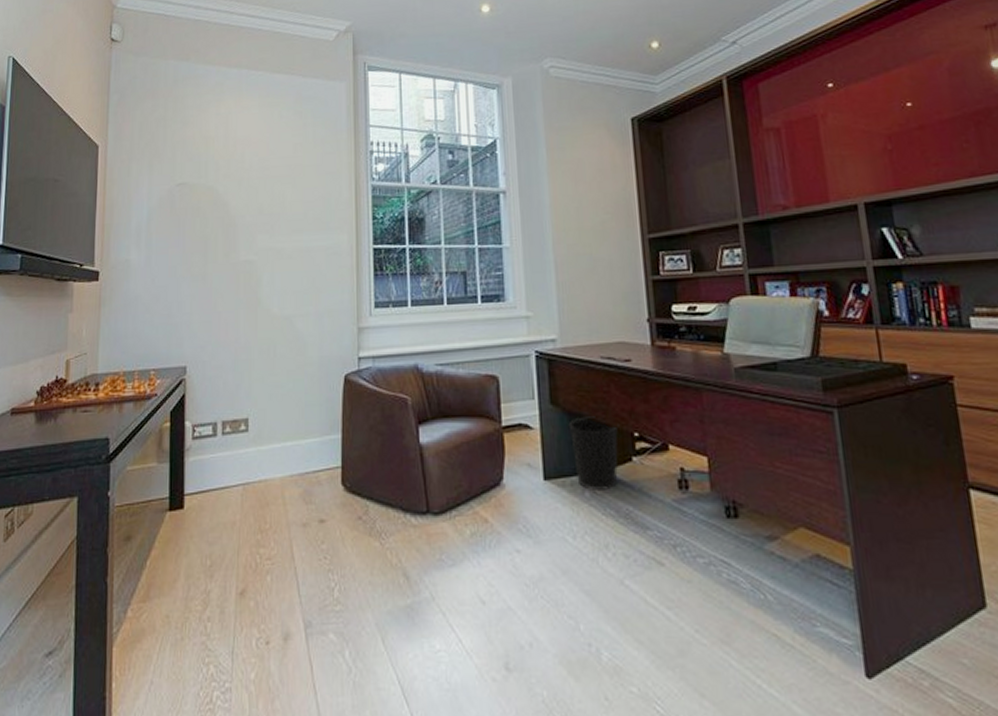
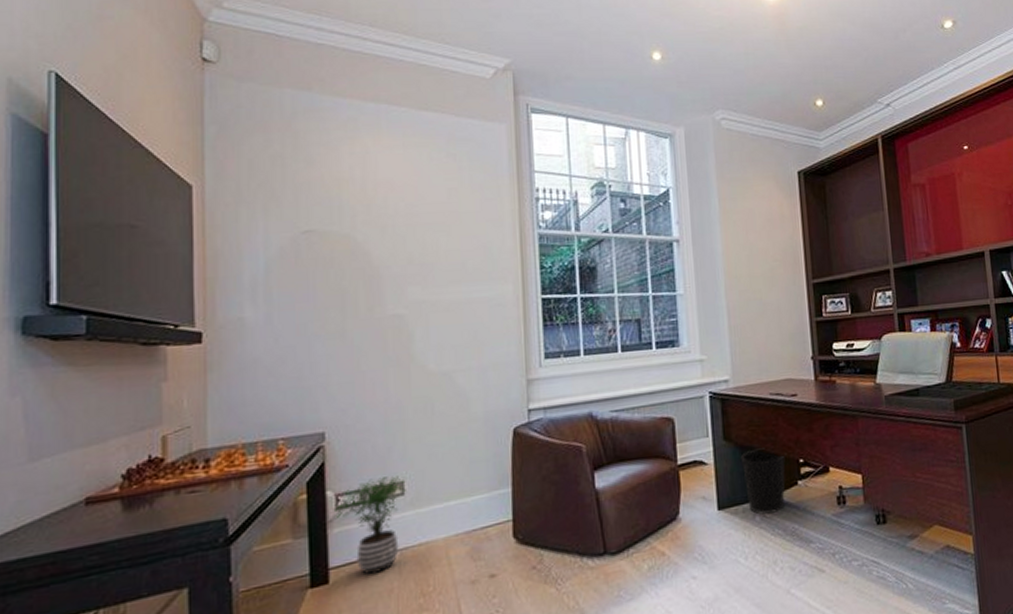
potted plant: none [190,412,250,505] -> present [333,475,406,575]

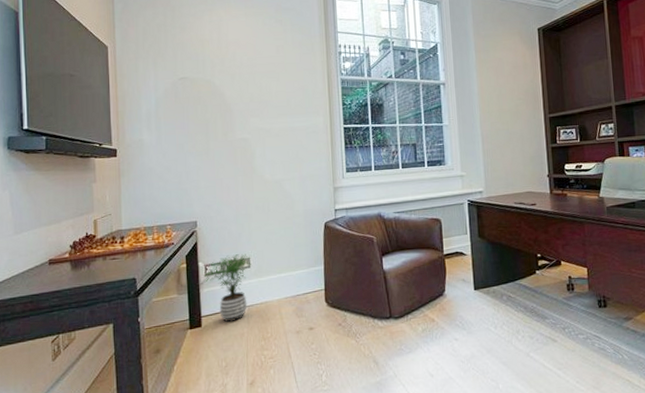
wastebasket: present [740,448,785,515] -> none [491,244,526,295]

